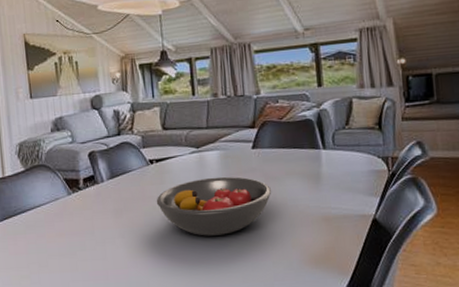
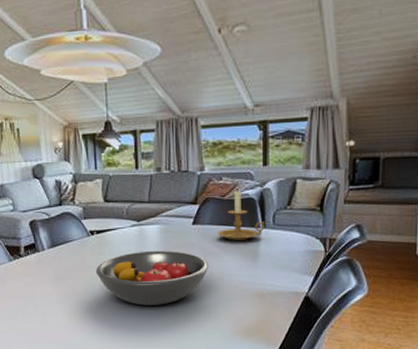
candle holder: none [278,110,325,164] -> present [218,188,264,241]

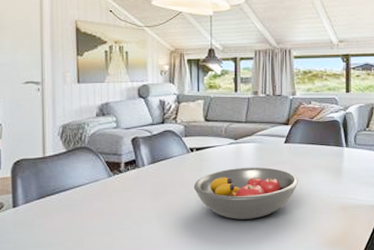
candle holder: present [218,188,264,241] -> none [307,112,347,158]

